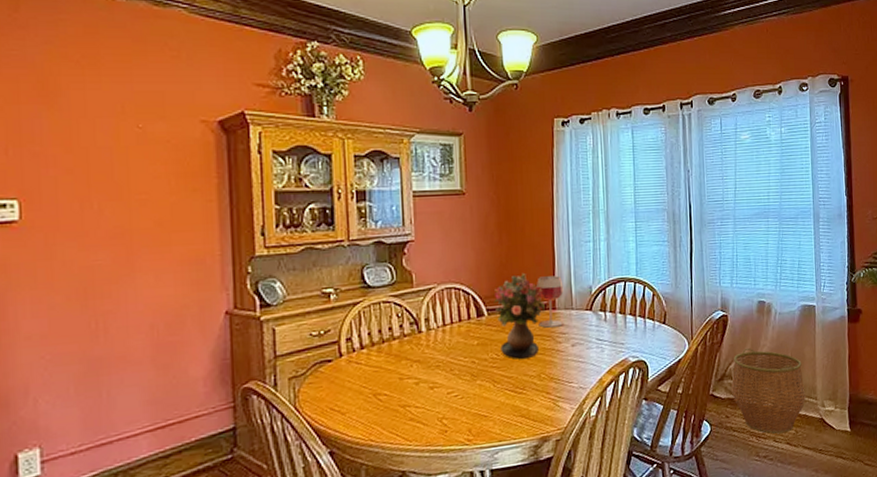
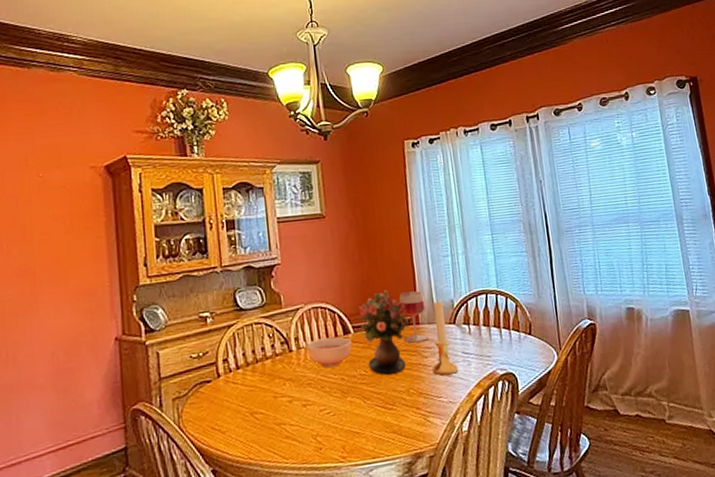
bowl: none [437,319,485,351] -> present [306,336,352,368]
candle holder: none [565,286,592,361] -> present [432,300,459,376]
basket: present [732,348,806,434] -> none [606,356,690,447]

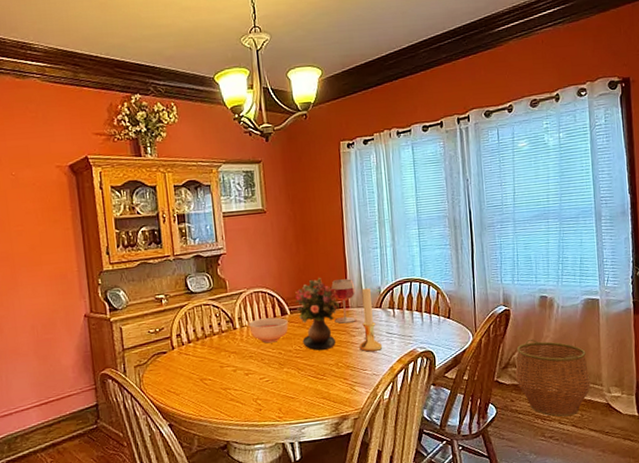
basket: none [606,356,690,447] -> present [516,339,591,417]

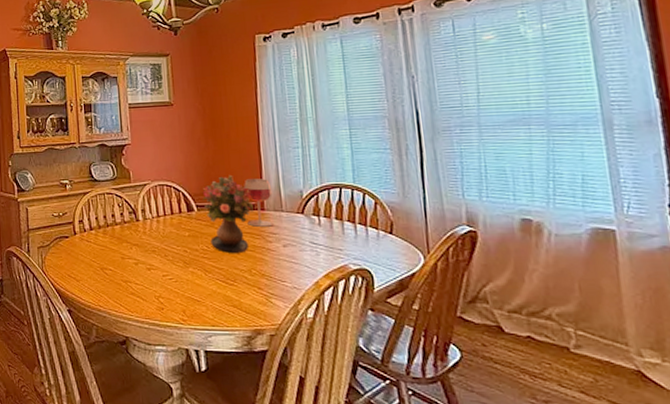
bowl: present [249,317,289,344] -> none [152,213,195,239]
candle holder: present [359,287,383,352] -> none [276,189,306,261]
basket: present [516,339,591,417] -> none [488,270,609,379]

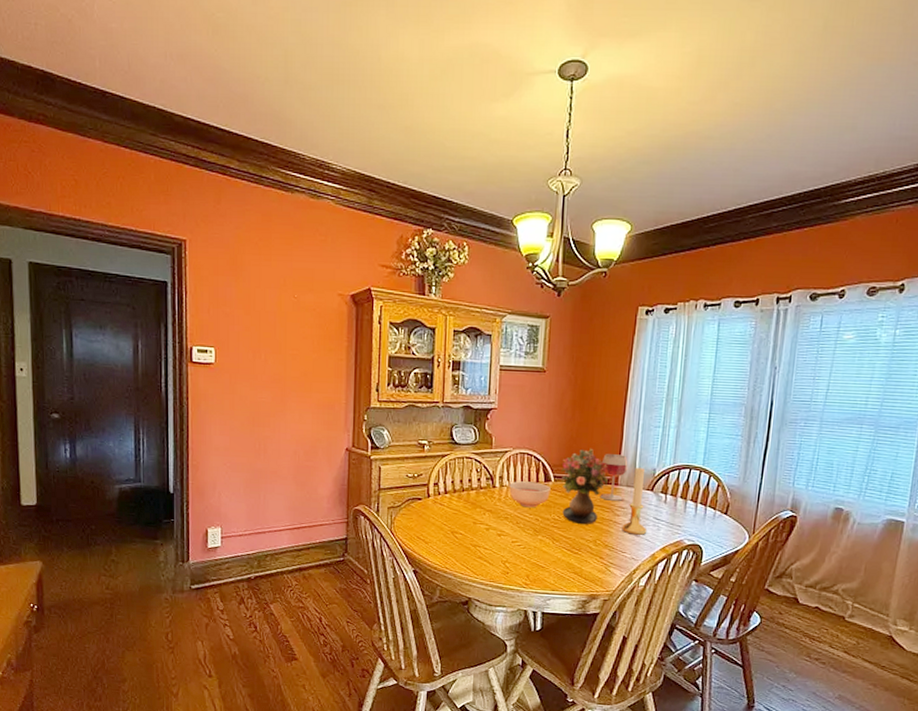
bowl: none [152,213,195,239] -> present [509,481,551,508]
candle holder: none [276,189,306,261] -> present [622,466,648,535]

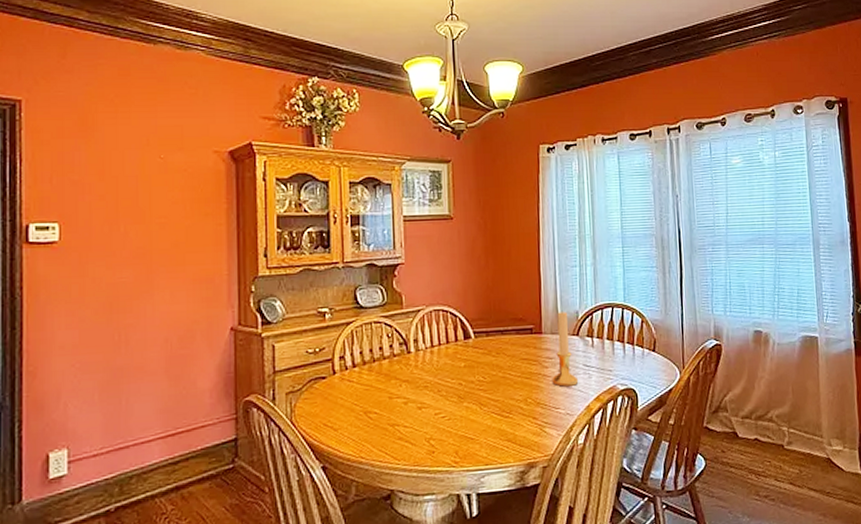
bowl: present [509,481,551,508] -> none [426,341,472,372]
bouquet: present [561,448,608,524] -> none [480,296,531,383]
wineglass: present [600,454,628,501] -> none [523,300,550,352]

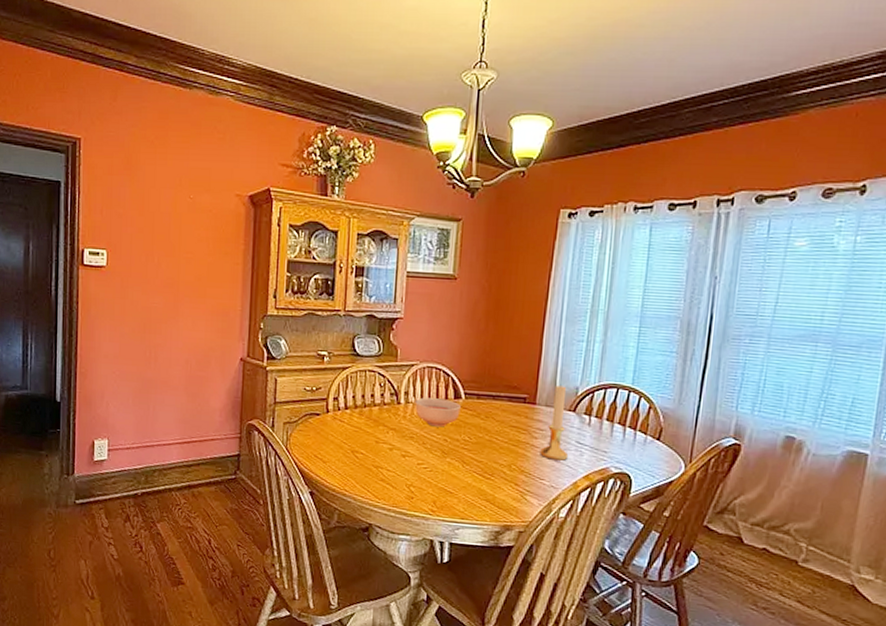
bowl: none [426,341,472,372] -> present [415,397,461,428]

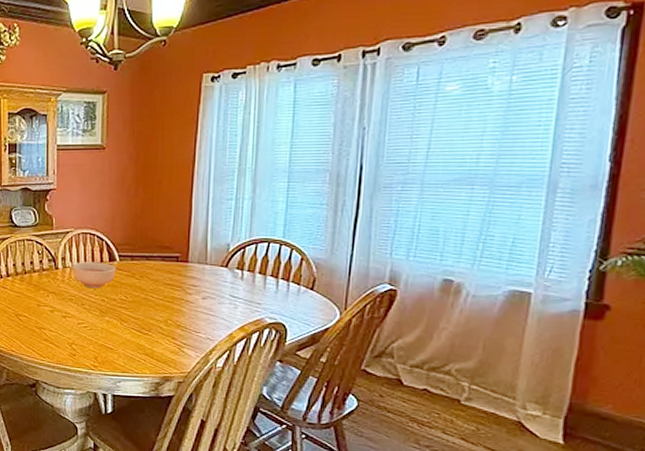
candle holder: present [540,384,569,461] -> none [195,242,223,314]

